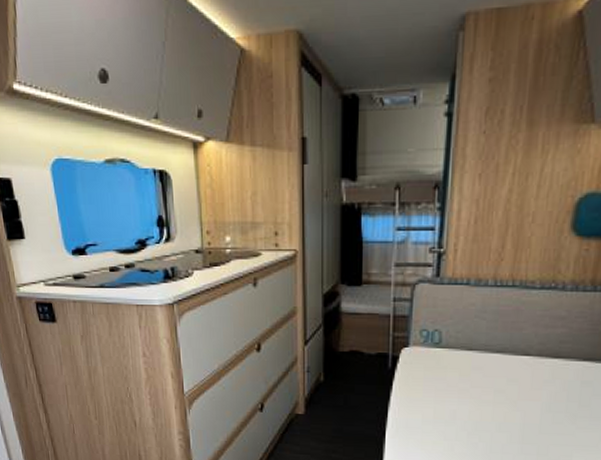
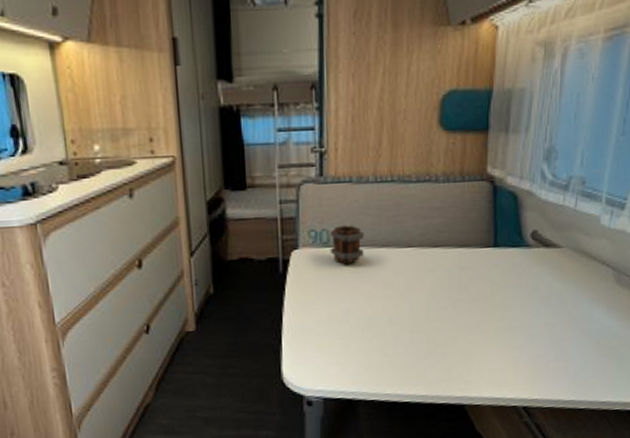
mug: none [441,327,479,367] -> present [330,225,365,265]

